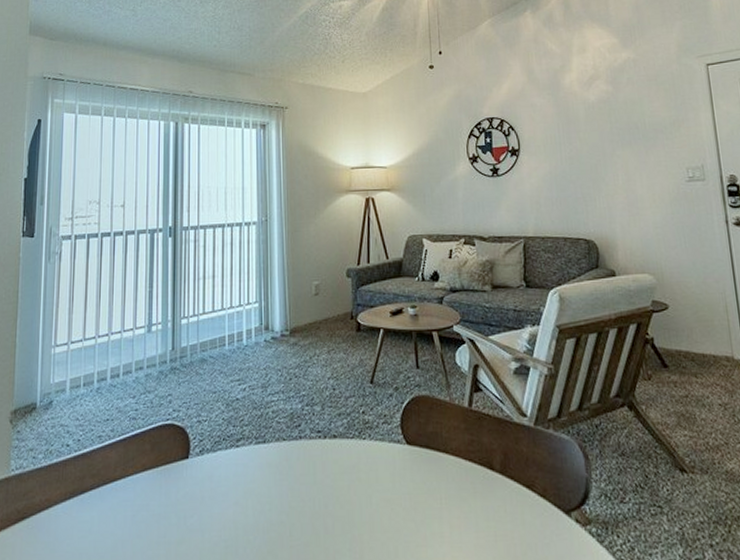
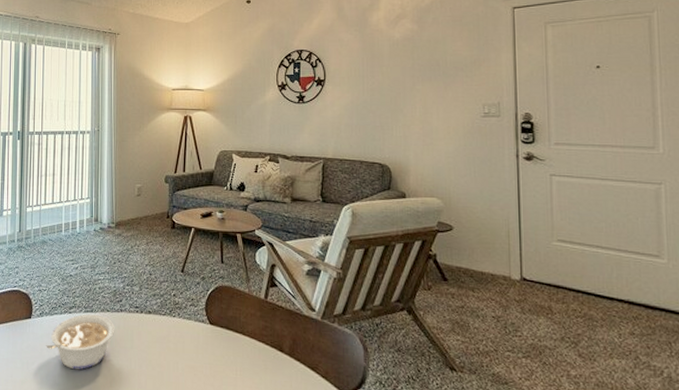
legume: none [208,445,294,519] -> present [46,314,115,370]

